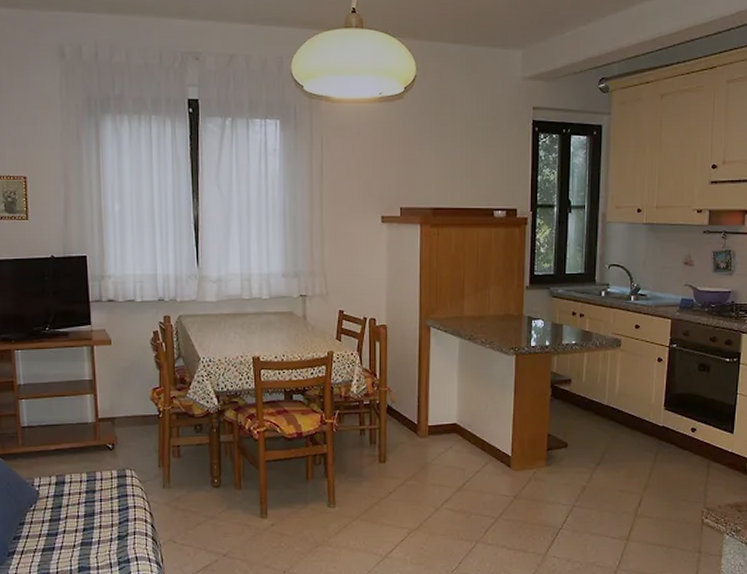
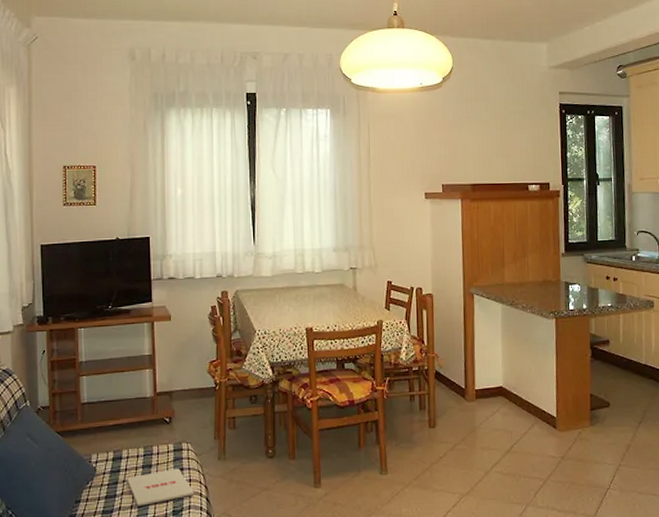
magazine: none [71,494,140,530] -> present [127,468,195,506]

